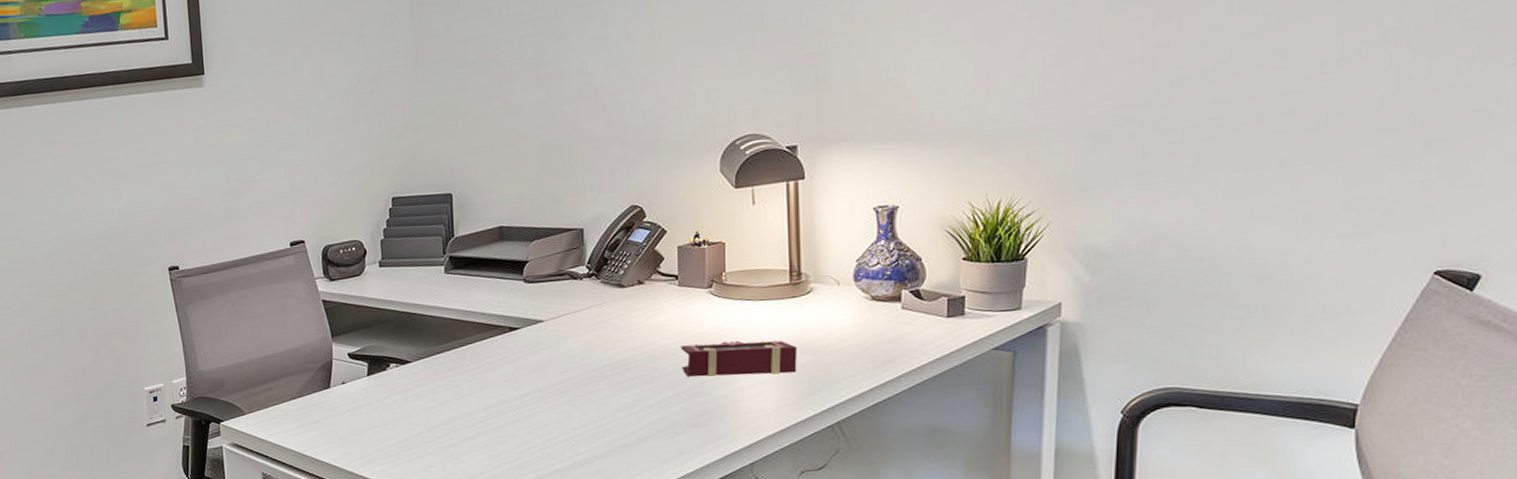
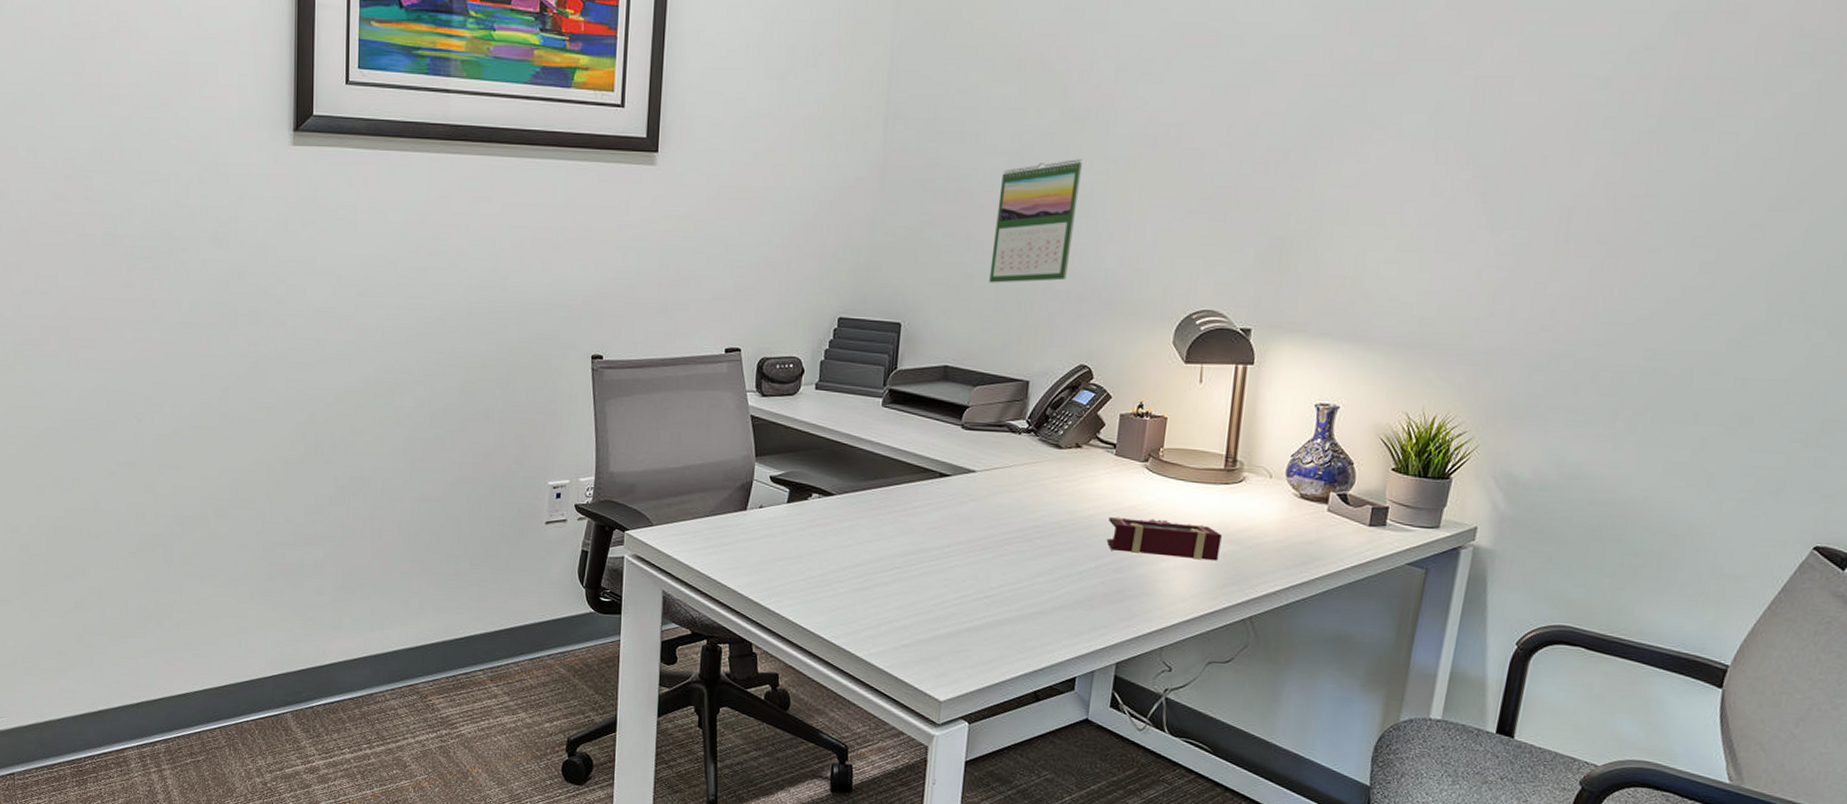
calendar: none [529,13,607,143] -> present [989,159,1082,283]

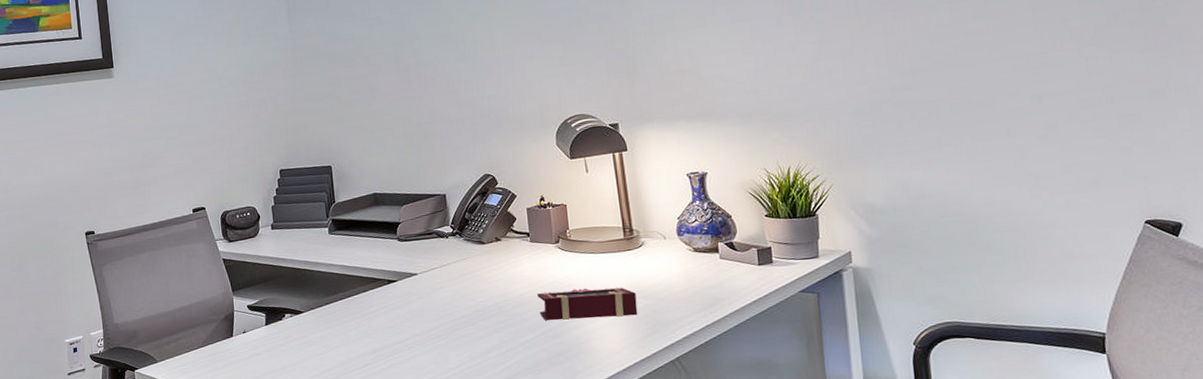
calendar: present [989,159,1082,283] -> none [389,17,458,123]

